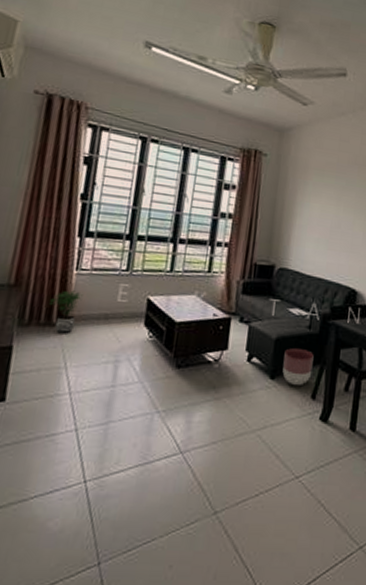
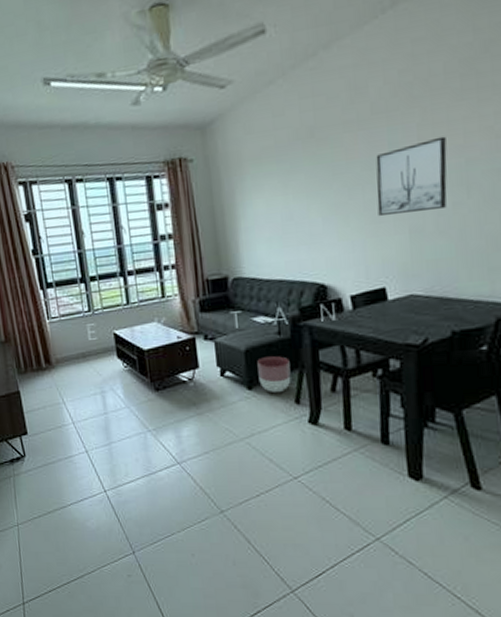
potted plant: present [48,290,83,334] -> none [35,337,61,376]

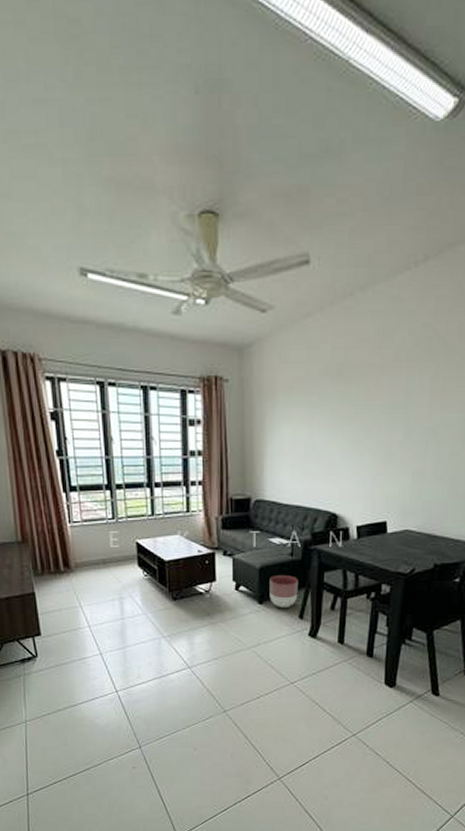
wall art: present [376,136,447,216] -> none [388,391,452,456]

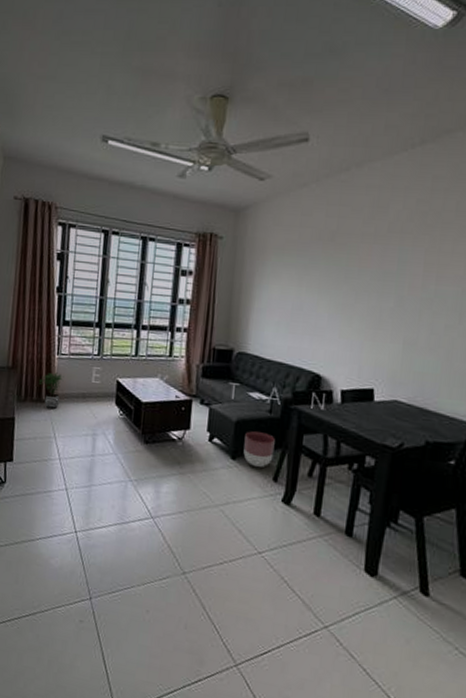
potted plant: none [53,541,80,579] -> present [38,372,64,410]

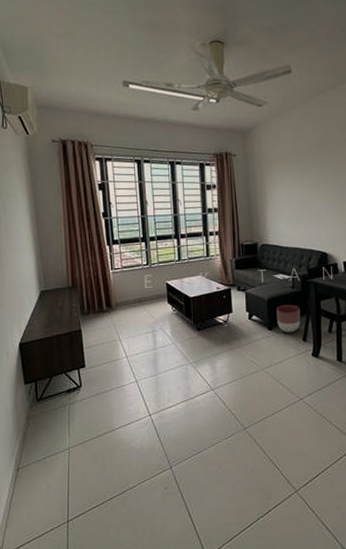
potted plant: present [38,372,64,410] -> none [98,285,120,317]

